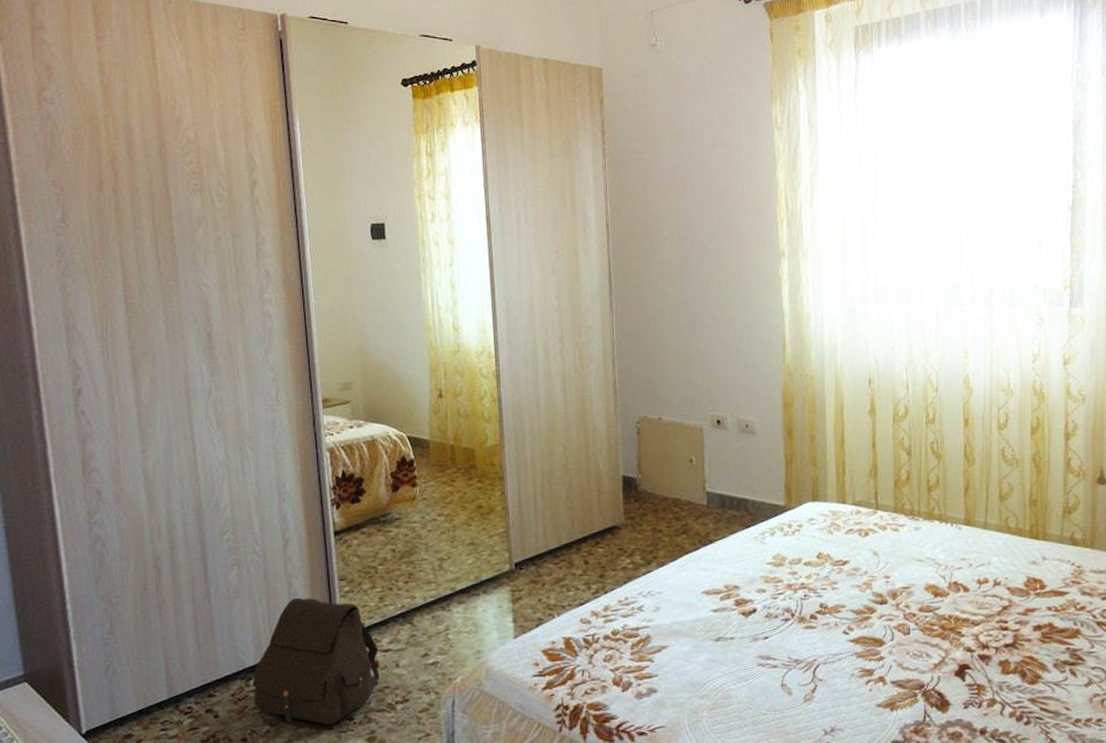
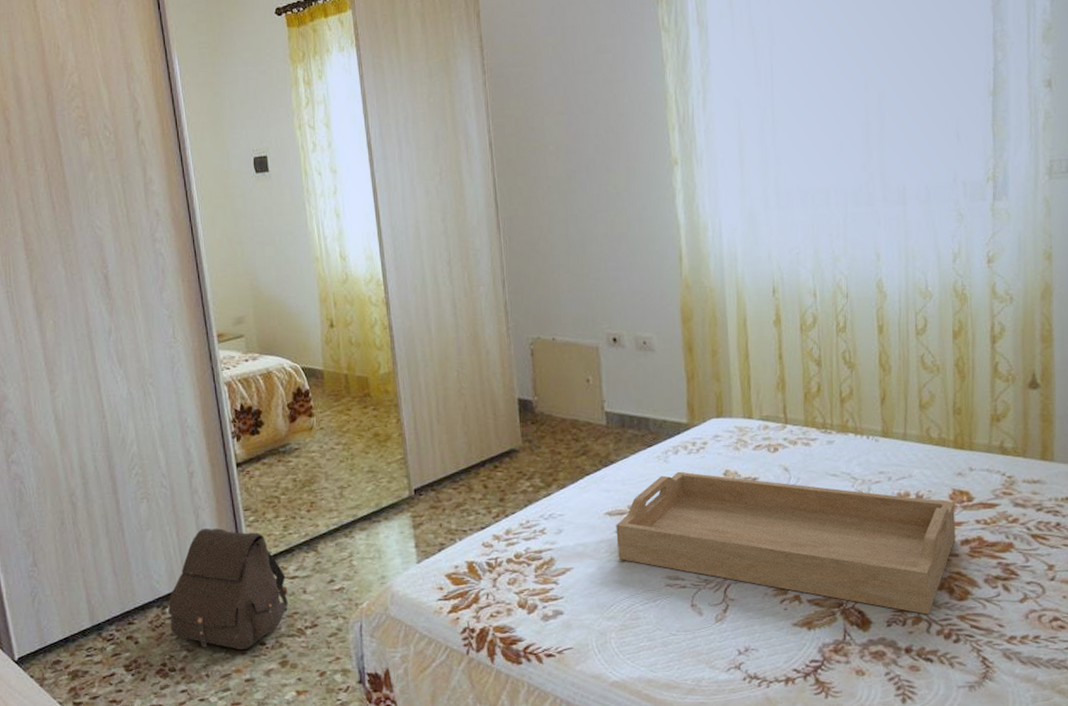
serving tray: none [712,552,1029,698] -> present [616,471,956,615]

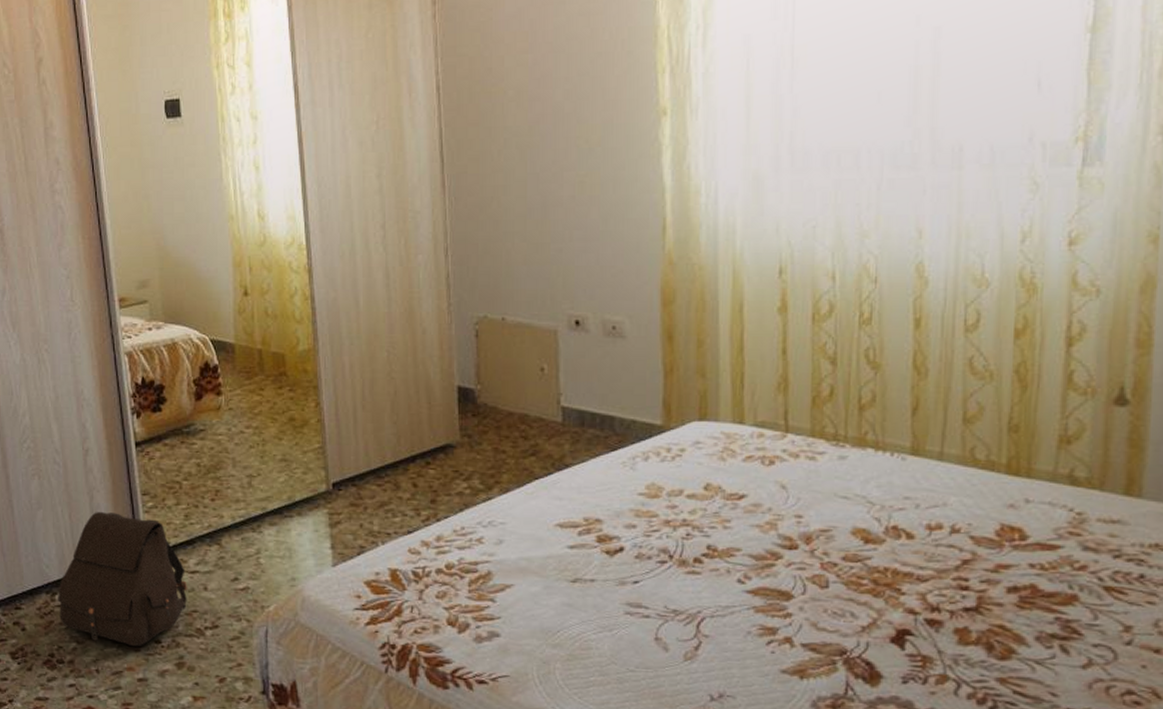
serving tray: present [616,471,956,615] -> none [568,481,1002,674]

